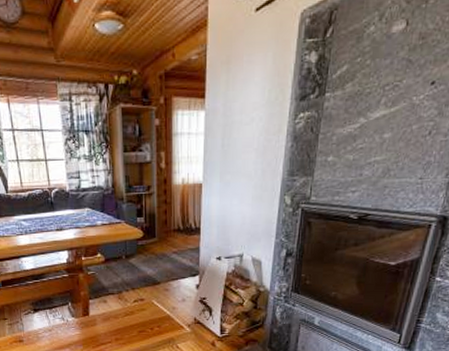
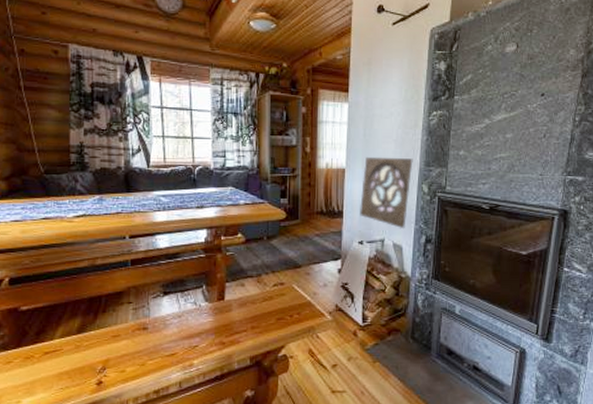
wall ornament: none [218,168,276,244] -> present [360,156,413,229]

